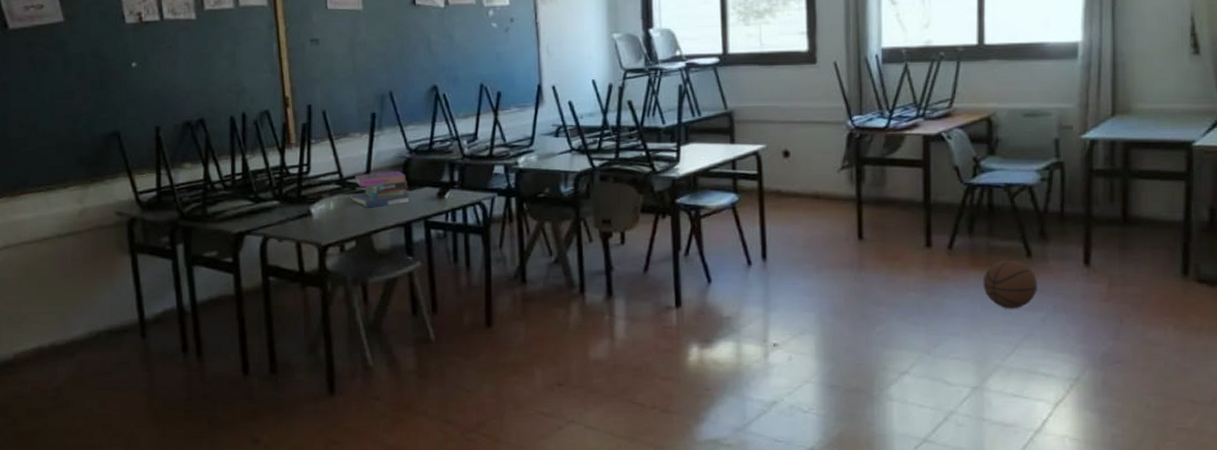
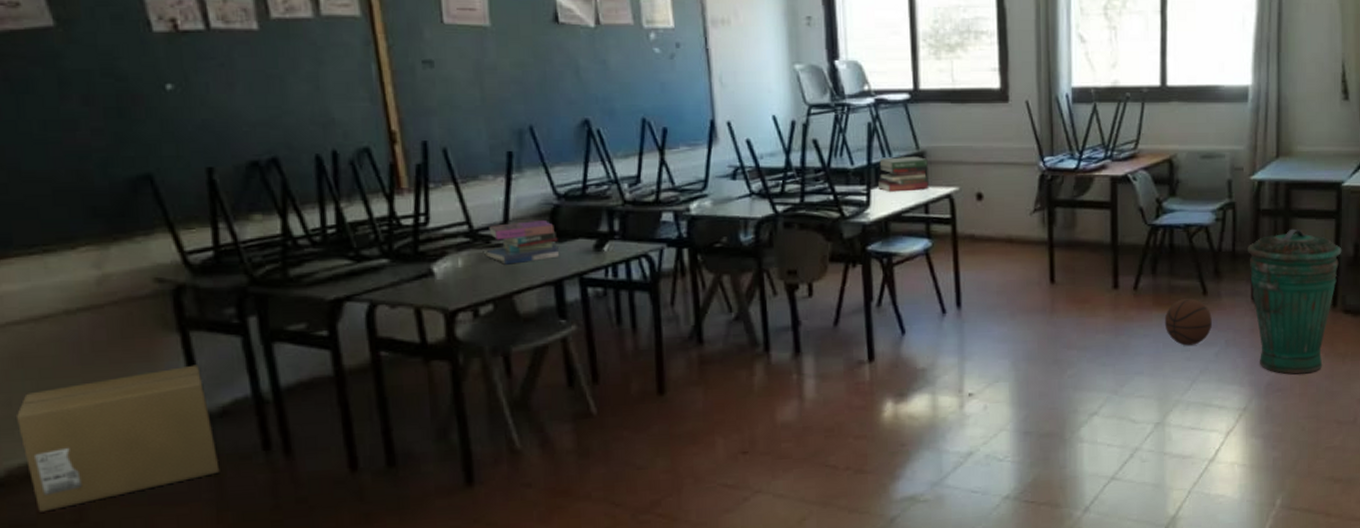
box: none [23,281,152,389] -> present [17,365,220,512]
books: none [687,115,736,149] -> present [877,156,929,192]
trash can: none [1079,190,1194,347] -> present [1248,228,1342,375]

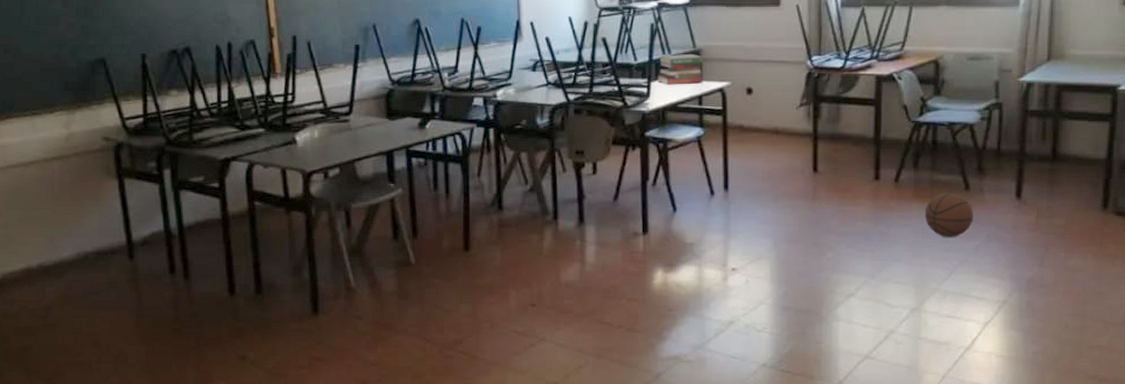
box: present [17,365,220,512] -> none [11,204,140,308]
books: present [484,219,559,265] -> none [334,101,391,137]
trash can: present [1248,228,1342,375] -> none [1013,130,1116,273]

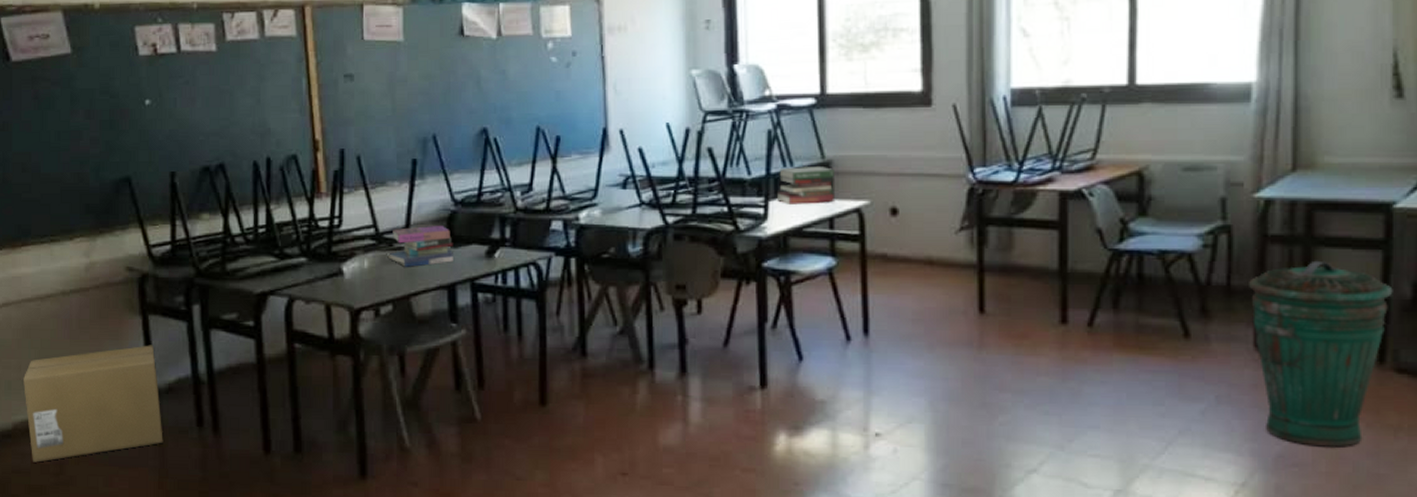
box: none [11,204,140,308] -> present [23,345,163,463]
books: none [334,101,391,137] -> present [387,225,453,267]
basketball: present [924,193,973,237] -> none [1129,341,1196,399]
trash can: none [1013,130,1116,273] -> present [1249,260,1393,449]

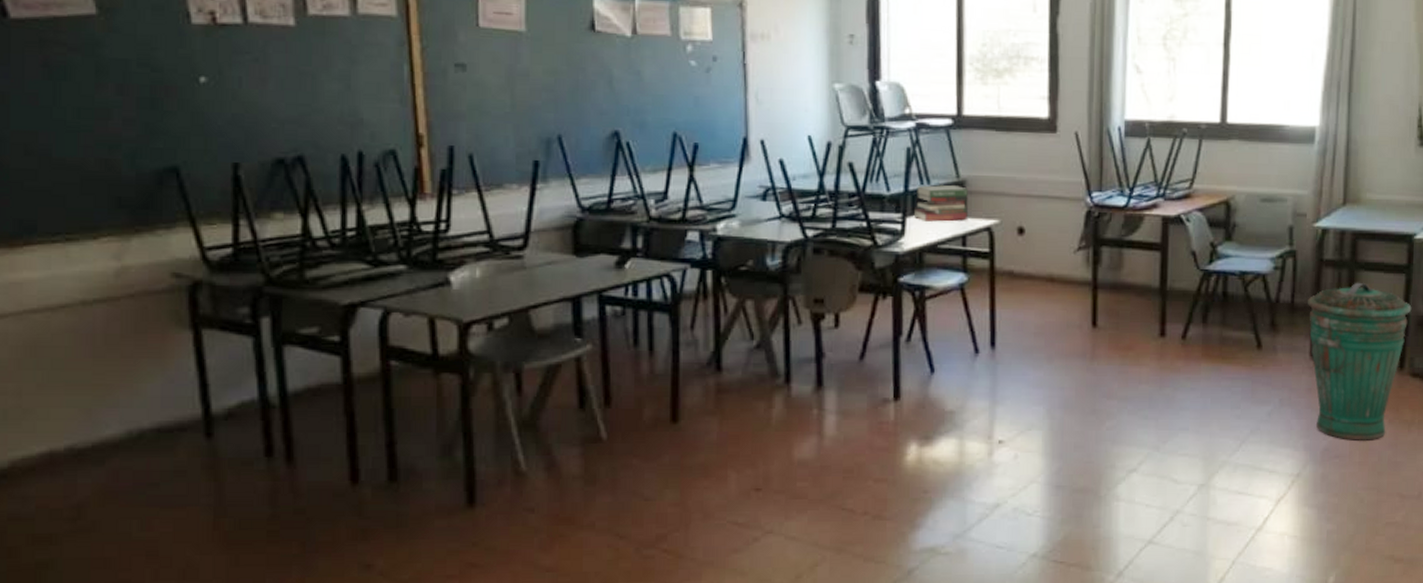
box: present [23,345,163,463] -> none [25,364,221,507]
books: present [387,225,453,267] -> none [503,232,579,277]

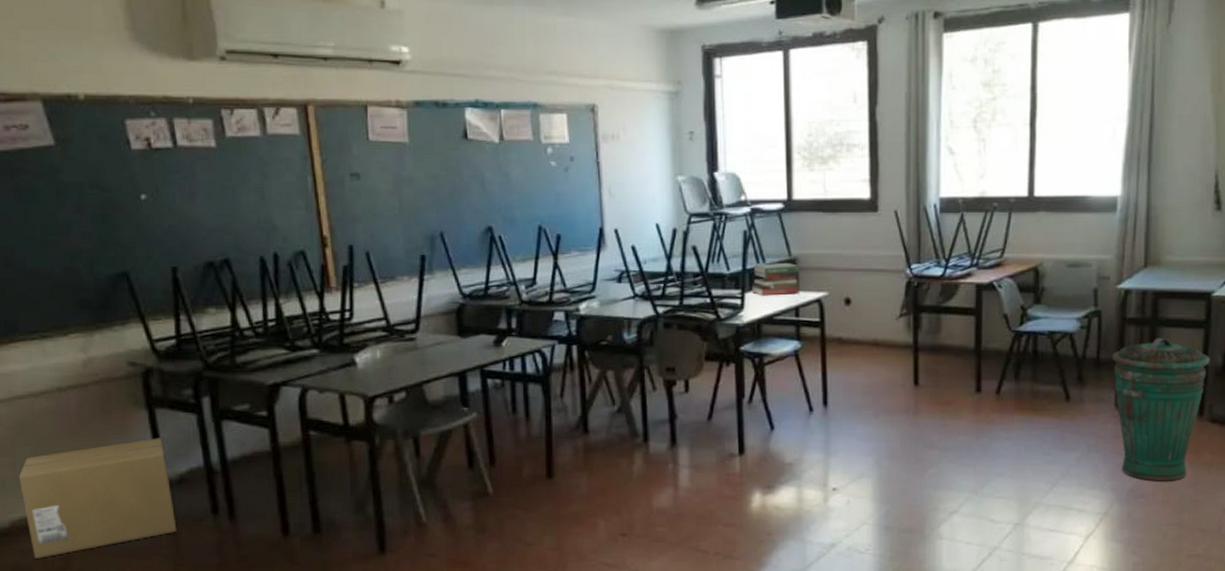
box: none [25,364,221,507] -> present [19,438,177,559]

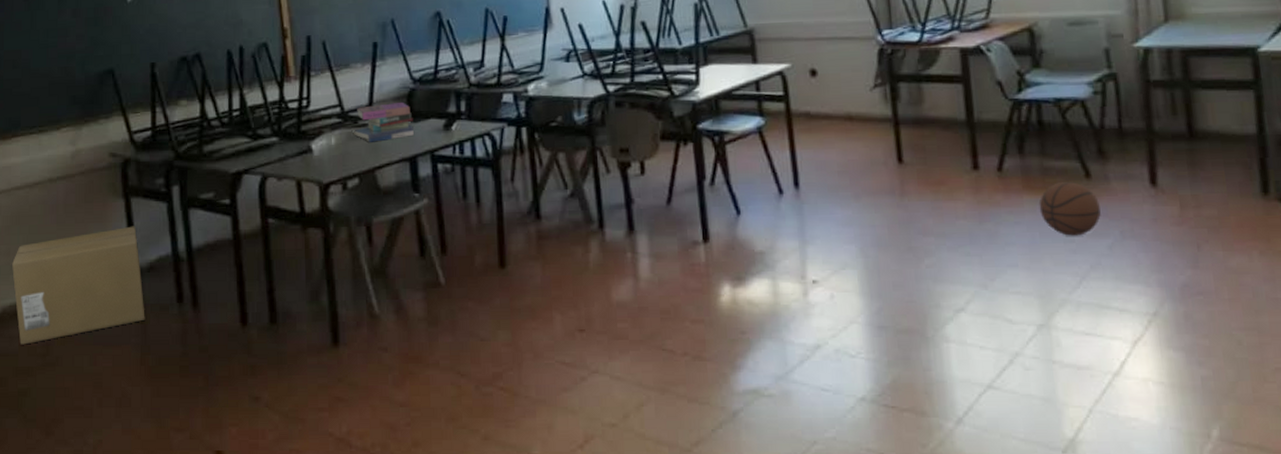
books: none [399,316,463,357] -> present [353,101,414,142]
books: present [751,262,799,296] -> none [706,34,759,70]
basketball: none [1026,404,1074,450] -> present [1038,182,1101,236]
trash can: present [1112,337,1210,482] -> none [1138,102,1268,276]

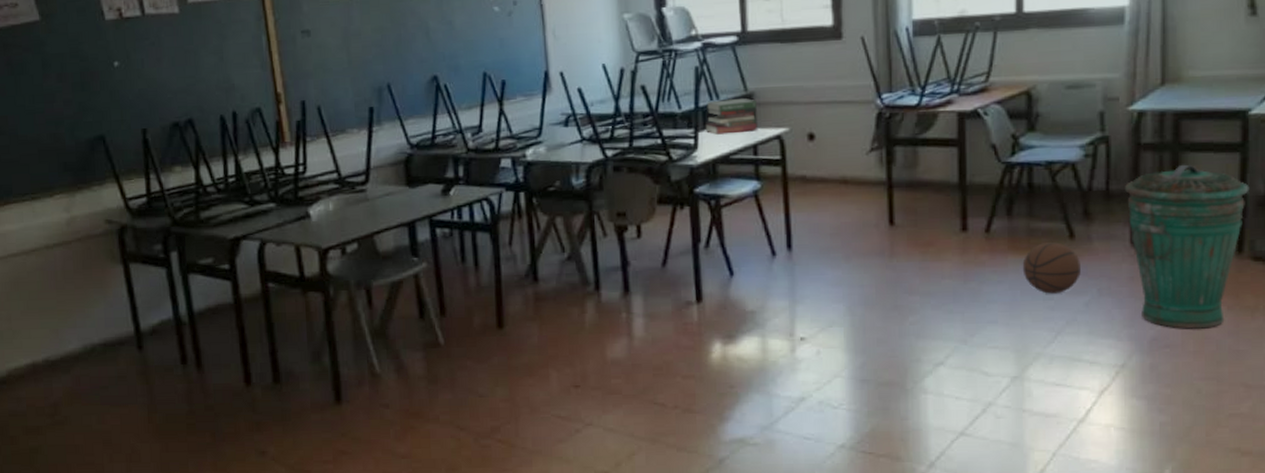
box: present [12,226,145,345] -> none [14,291,151,406]
books: present [353,101,414,142] -> none [350,167,412,208]
books: none [706,34,759,70] -> present [705,98,757,135]
trash can: none [1138,102,1268,276] -> present [1125,164,1250,330]

